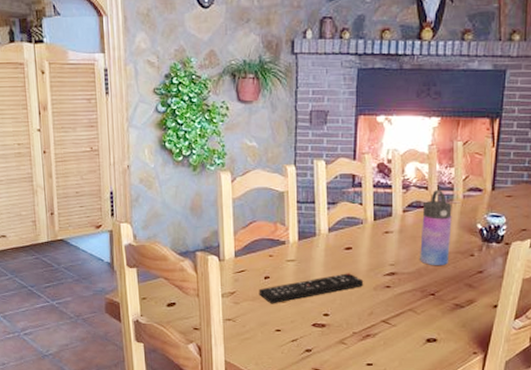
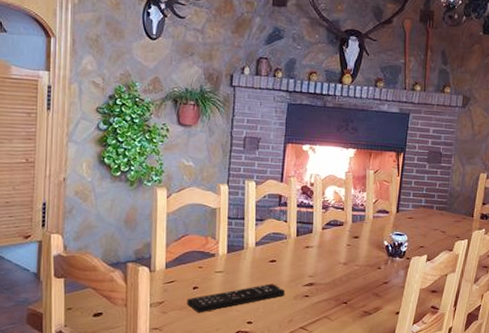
water bottle: present [420,190,452,266] -> none [335,211,364,278]

